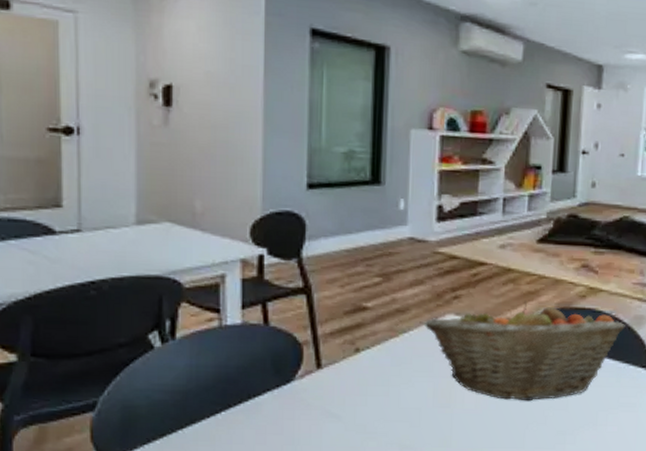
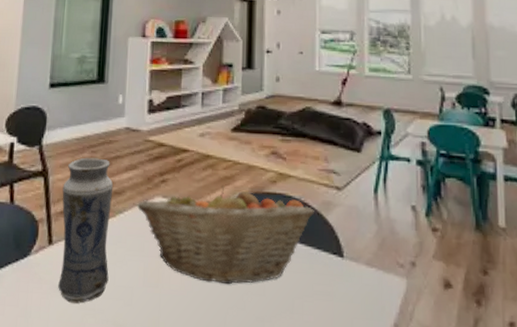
vase: none [331,272,395,428] -> present [58,157,114,304]

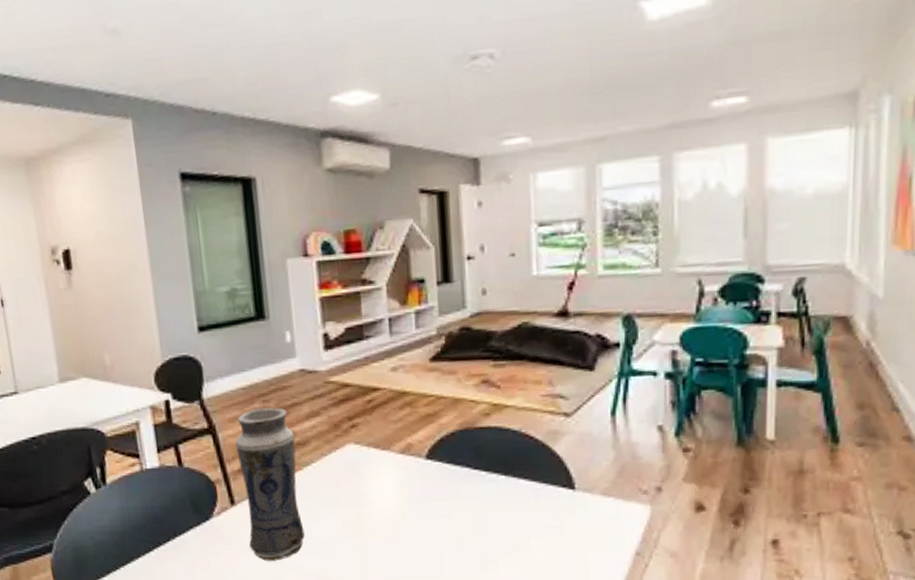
fruit basket: present [137,185,314,285] -> none [326,424,538,529]

